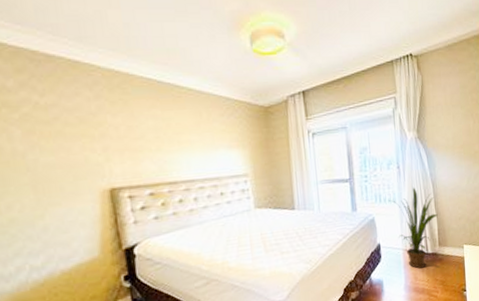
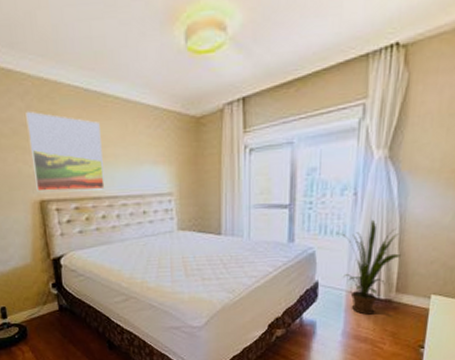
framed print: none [94,100,181,180] -> present [26,111,105,192]

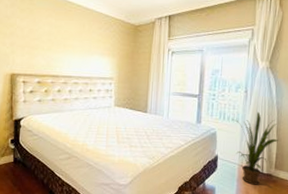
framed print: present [26,111,105,192] -> none [9,7,64,70]

